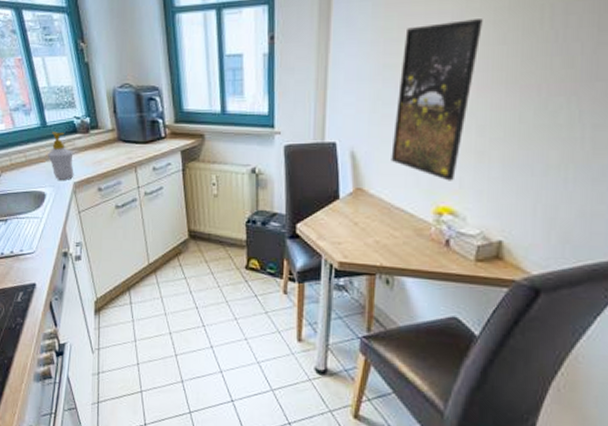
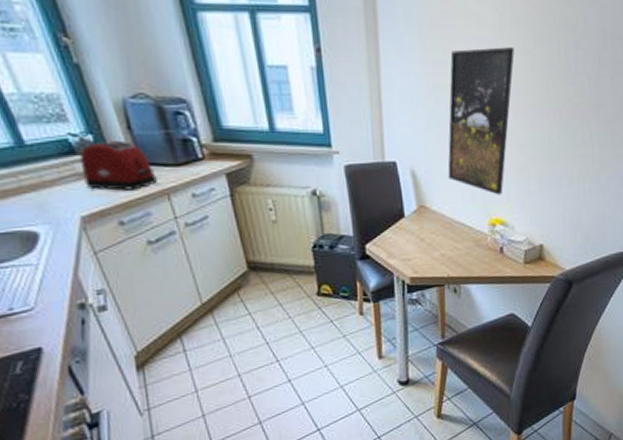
soap bottle: present [47,132,74,180] -> none [32,153,80,215]
toaster: none [79,121,129,163] -> present [79,140,157,191]

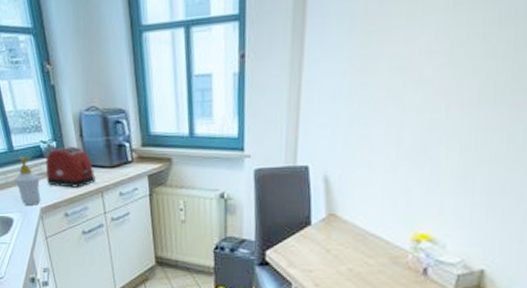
soap bottle: none [32,153,80,215] -> present [14,156,41,205]
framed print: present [448,47,514,195] -> none [366,31,470,207]

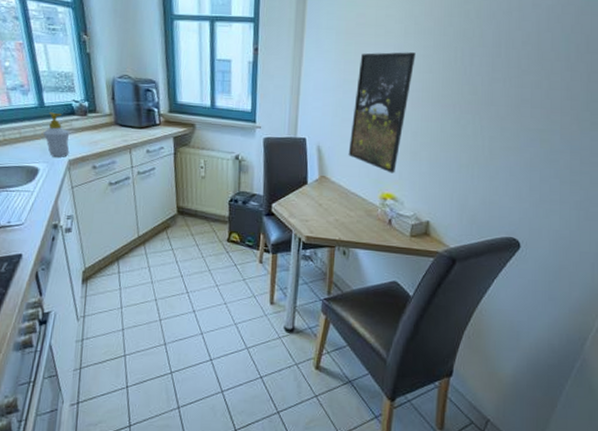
toaster: present [45,146,95,188] -> none [76,106,125,144]
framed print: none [366,31,470,207] -> present [348,52,416,174]

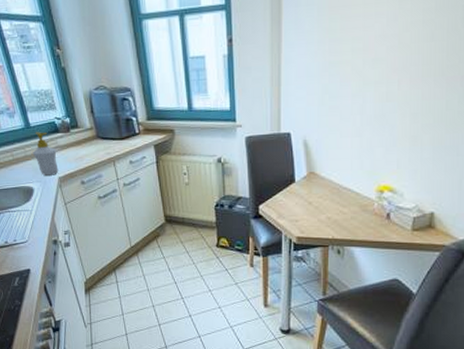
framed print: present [348,52,416,174] -> none [338,19,413,163]

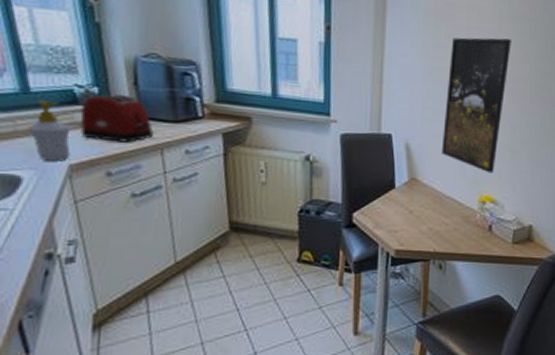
toaster: none [61,121,107,158] -> present [80,94,153,143]
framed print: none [338,19,413,163] -> present [441,37,511,173]

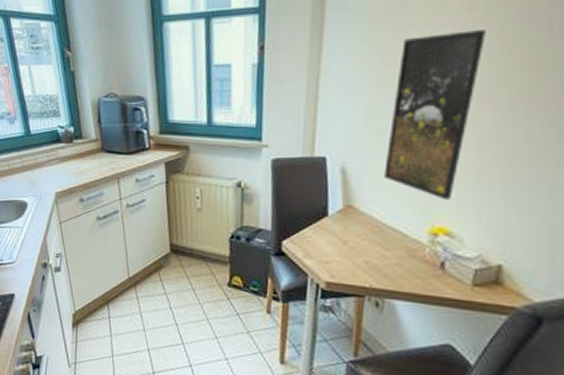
soap bottle: present [27,100,71,162] -> none [30,141,57,190]
toaster: present [80,94,153,143] -> none [62,131,112,173]

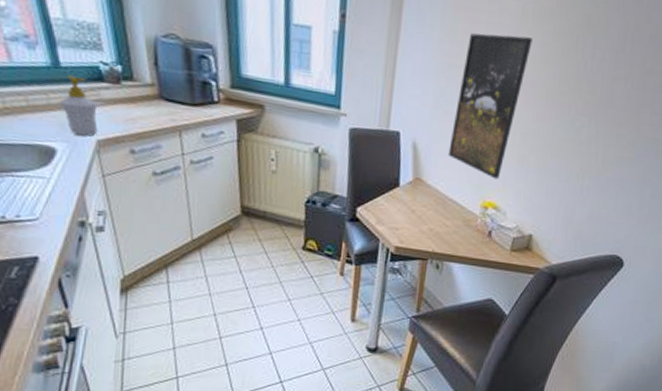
soap bottle: none [30,141,57,190] -> present [59,75,98,137]

